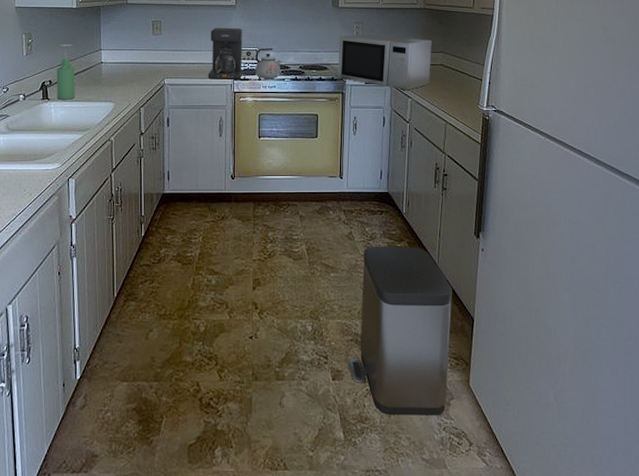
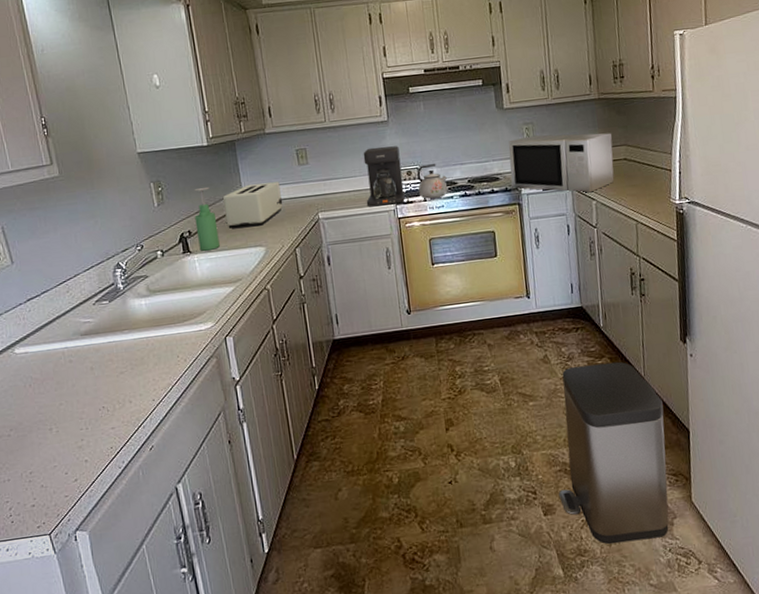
toaster: none [83,46,135,84] -> present [222,181,283,228]

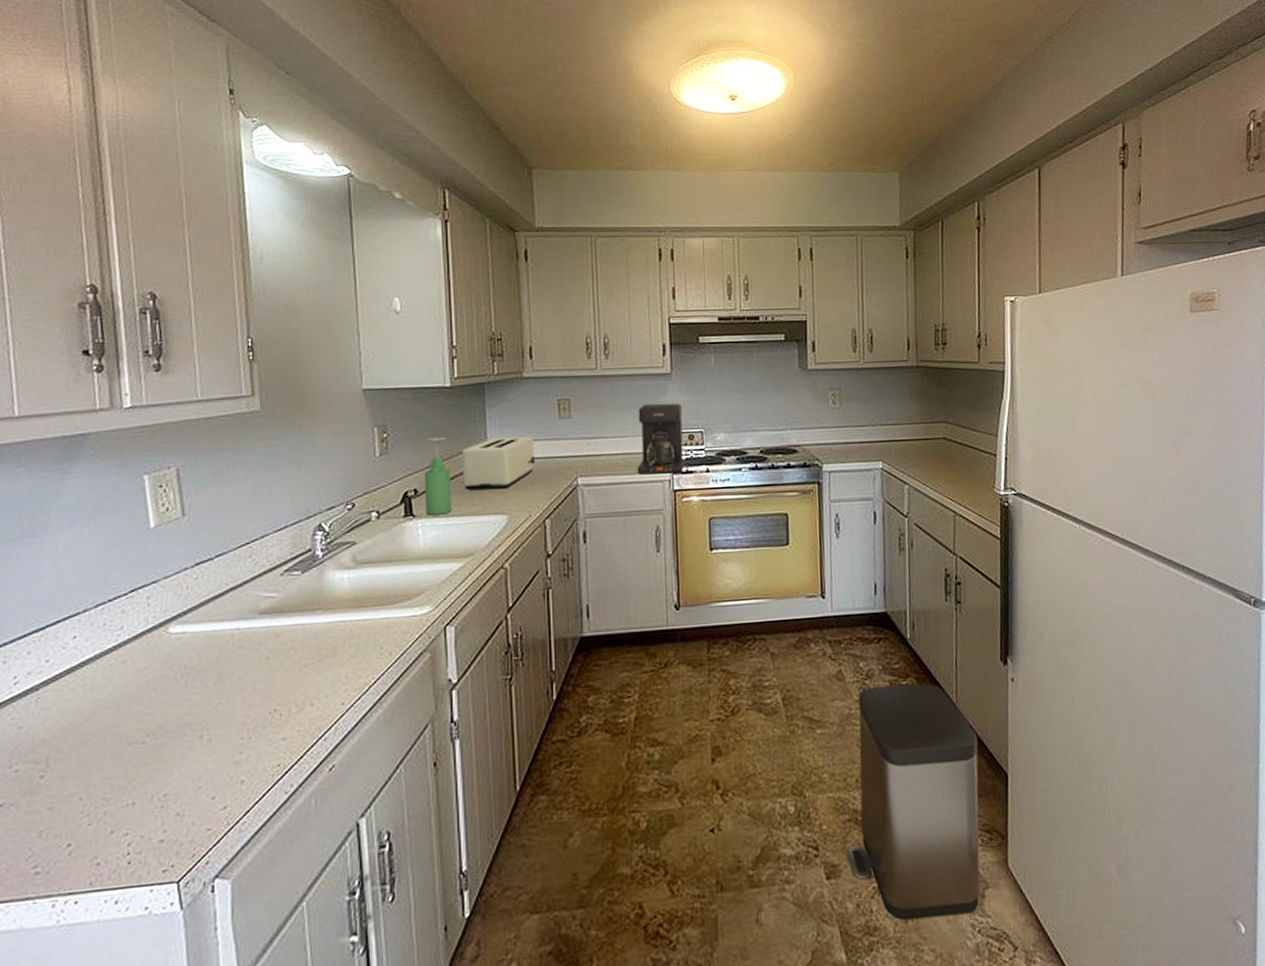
kettle: present [417,164,448,199] -> none [700,428,736,470]
microwave: present [508,133,614,193] -> none [810,403,931,475]

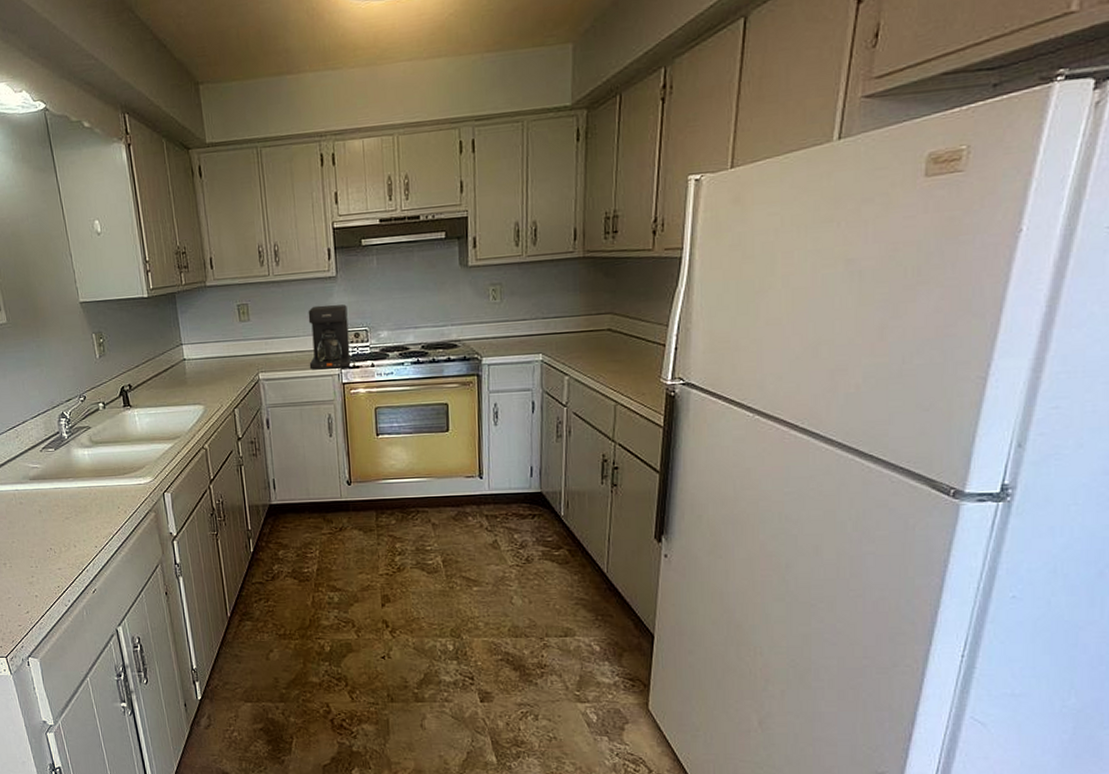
soap dispenser: present [424,436,452,515] -> none [134,340,159,406]
toaster: present [461,436,536,490] -> none [162,338,223,384]
pedal bin: present [845,683,980,920] -> none [497,554,626,740]

